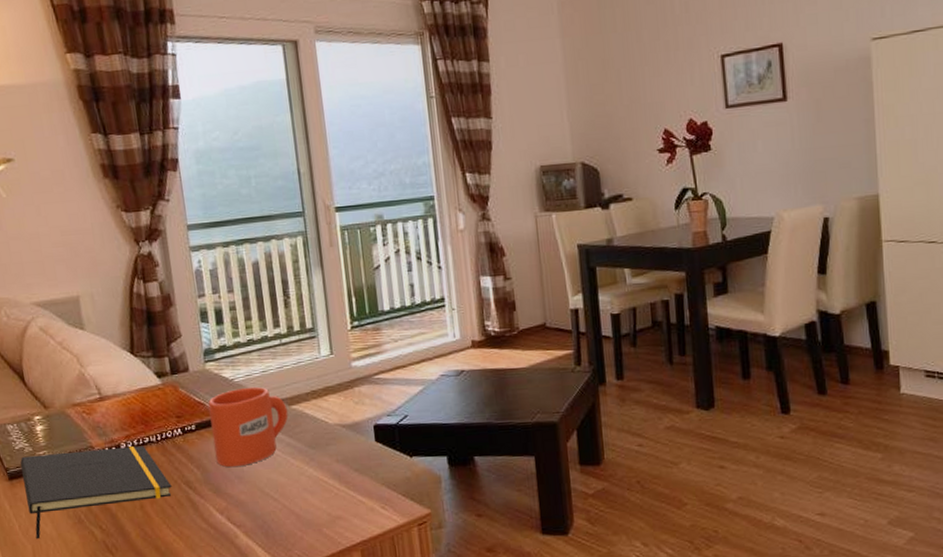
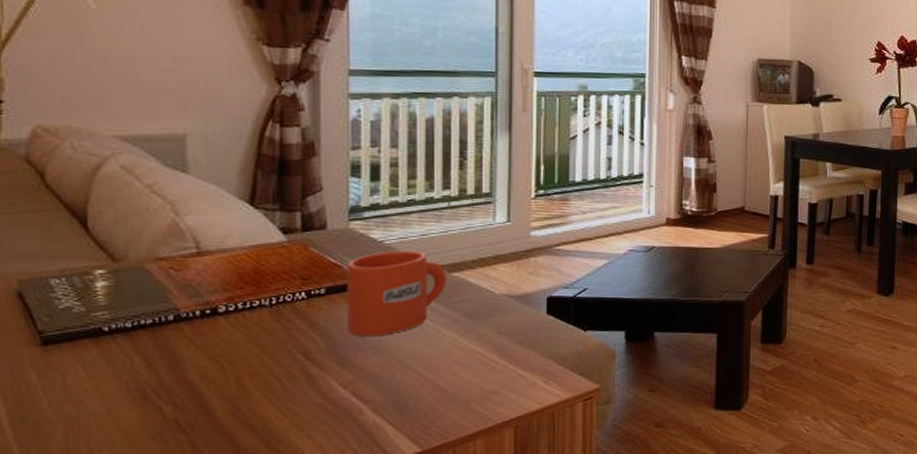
notepad: present [20,446,172,540] -> none [64,310,283,418]

